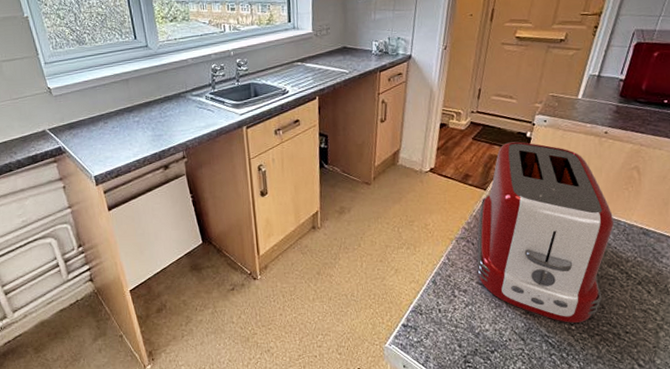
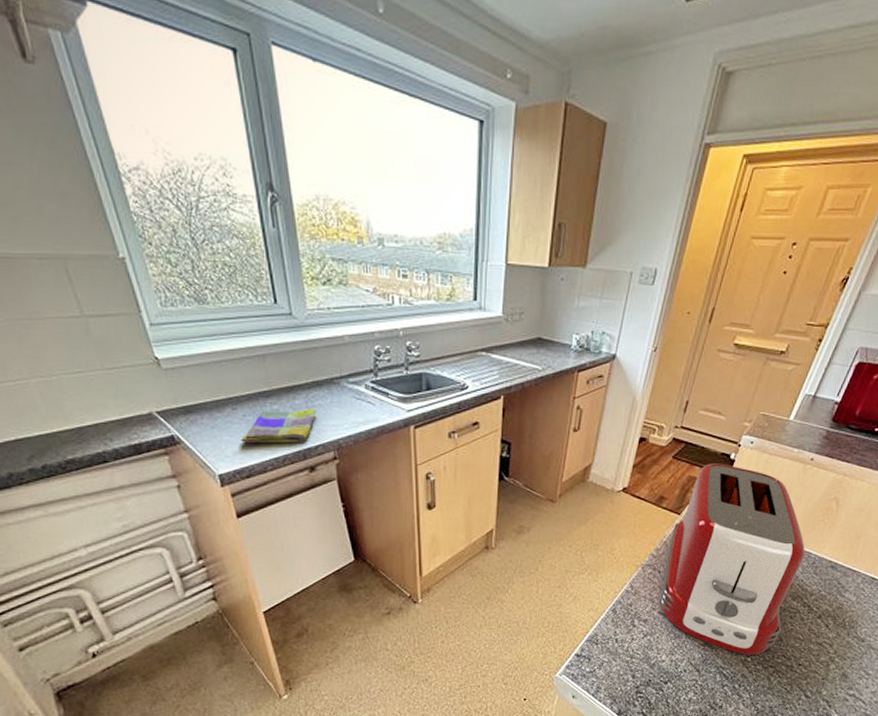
dish towel: none [111,117,168,150] -> present [241,408,316,444]

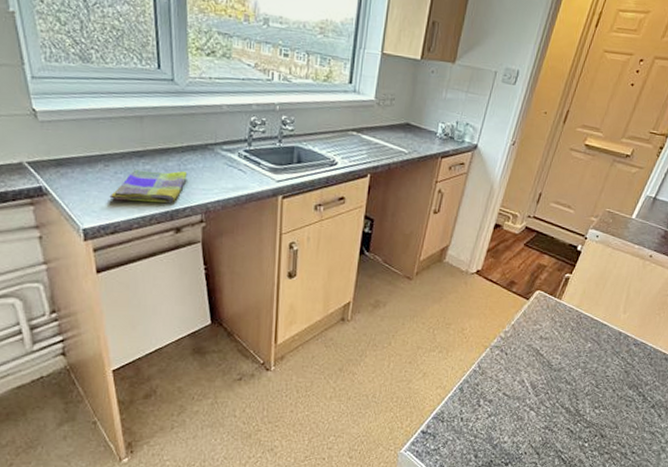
toaster: present [660,463,806,655] -> none [506,253,642,440]

